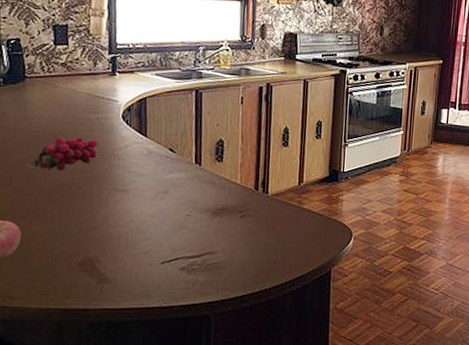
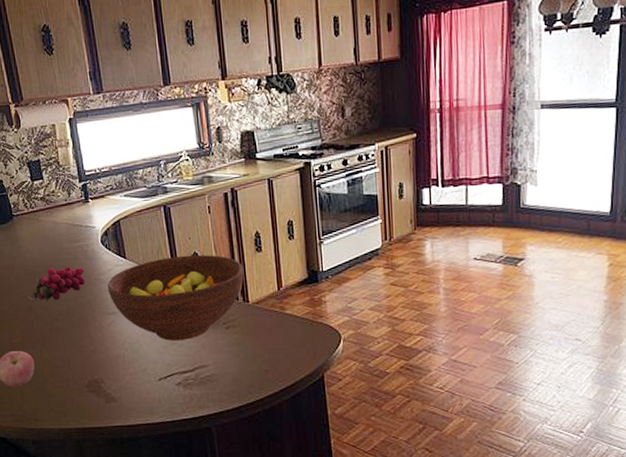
fruit bowl: none [120,141,268,225] -> present [107,254,245,341]

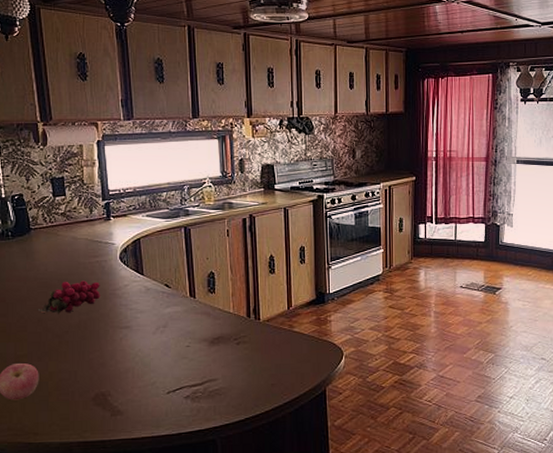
fruit bowl: present [107,254,245,341] -> none [122,274,257,355]

